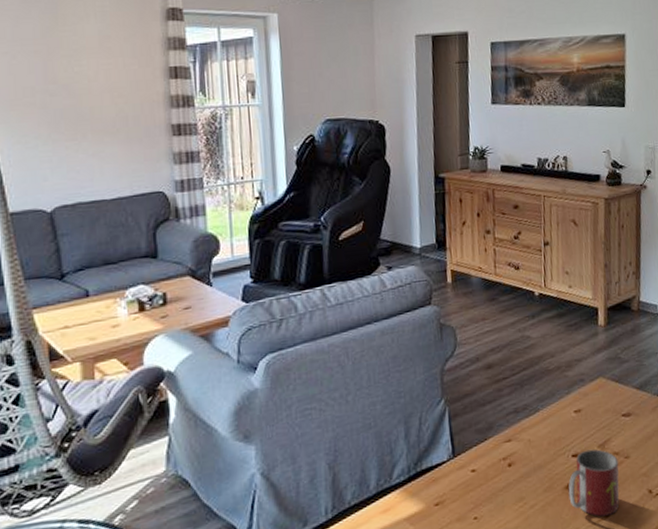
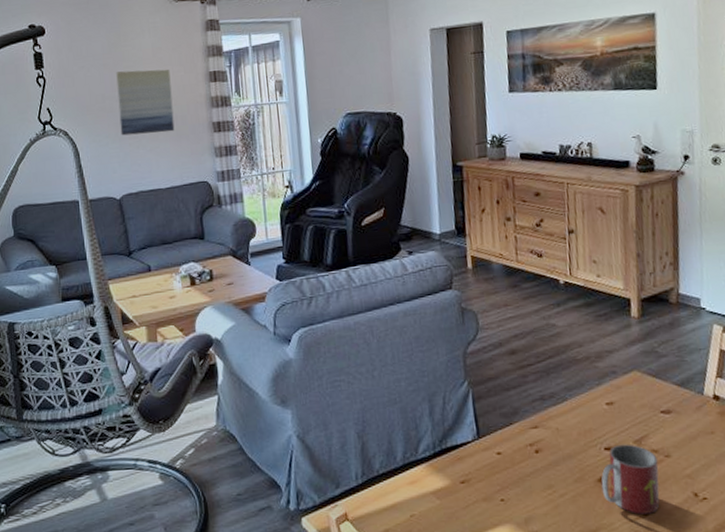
wall art: none [51,60,124,137] -> present [116,69,175,136]

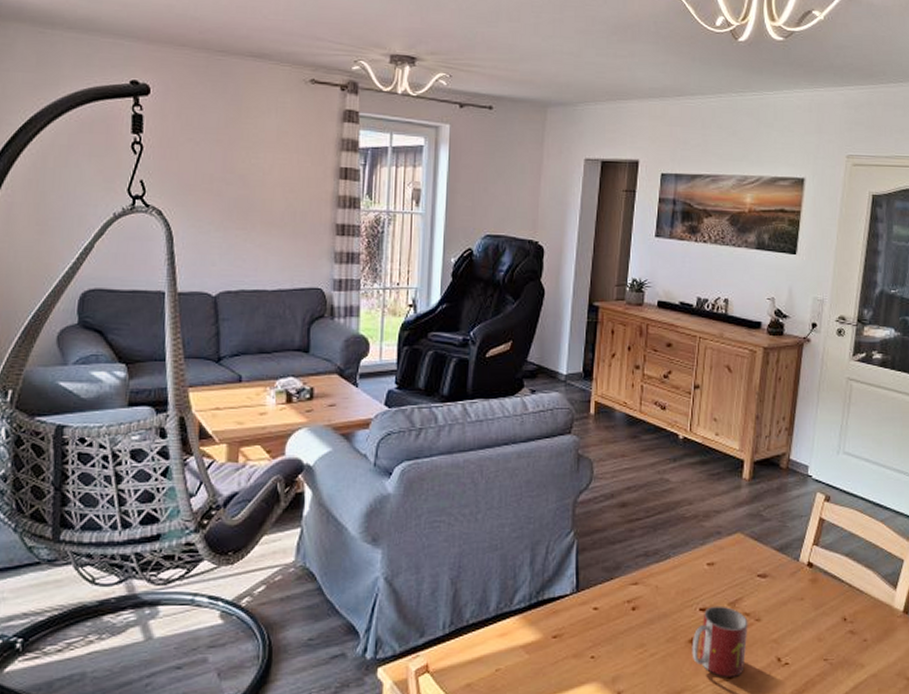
wall art: present [116,69,175,136] -> none [227,151,295,228]

